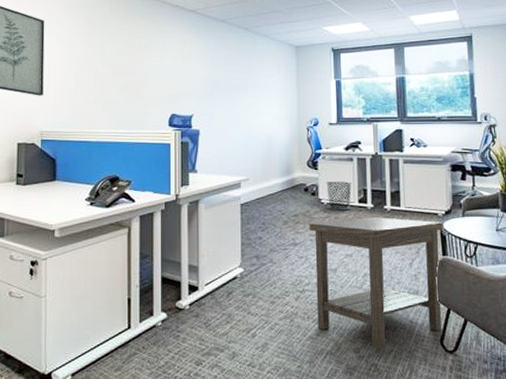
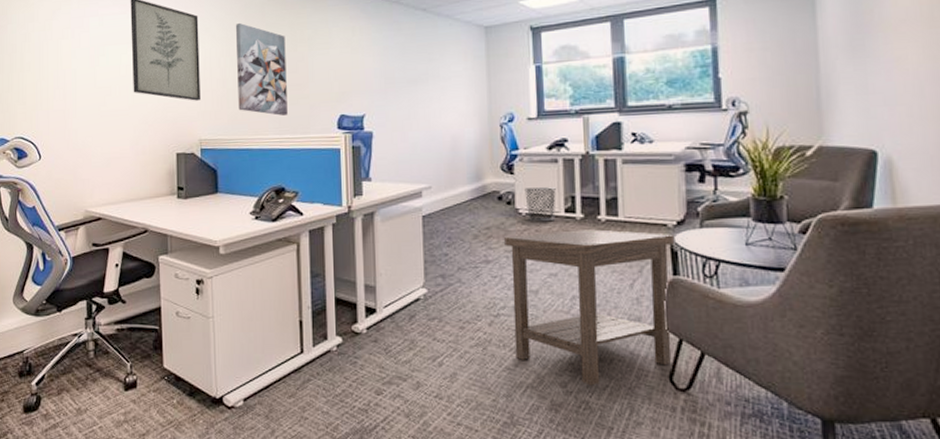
wall art: none [79,29,125,112] -> present [235,22,288,116]

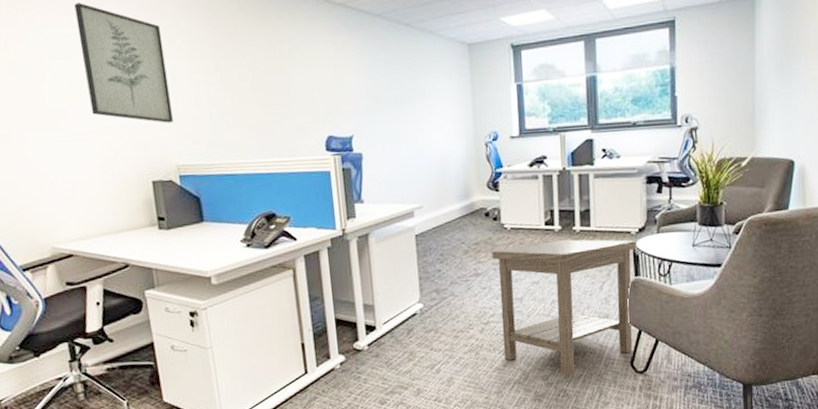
wall art: present [235,22,288,116] -> none [204,34,272,138]
waste bin: present [524,187,556,221] -> none [509,202,537,235]

